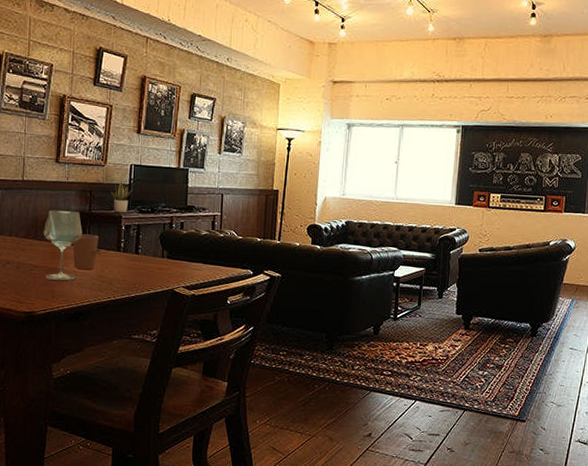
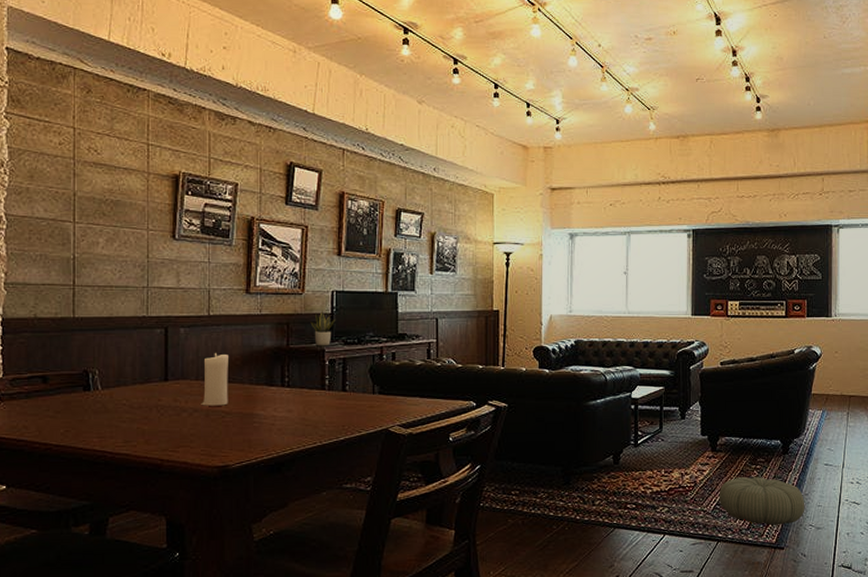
candle: none [14,213,38,260] -> present [202,352,228,406]
wine glass: present [43,209,83,281] -> none [235,347,281,428]
cup: present [73,234,102,270] -> none [270,373,304,414]
pouf: none [468,354,549,400] -> present [719,477,805,525]

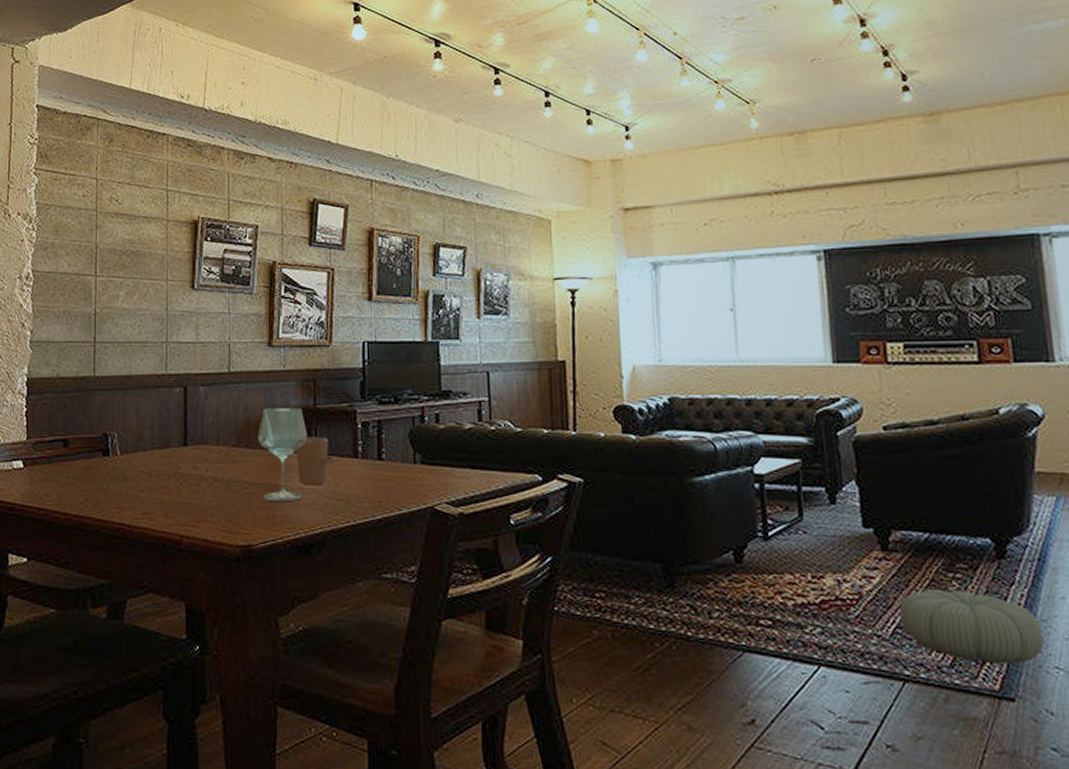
candle: present [202,352,228,406] -> none [223,413,251,475]
wine glass: none [235,347,281,428] -> present [257,407,307,502]
cup: none [270,373,304,414] -> present [296,438,334,486]
potted plant: present [310,310,336,346] -> none [339,364,368,406]

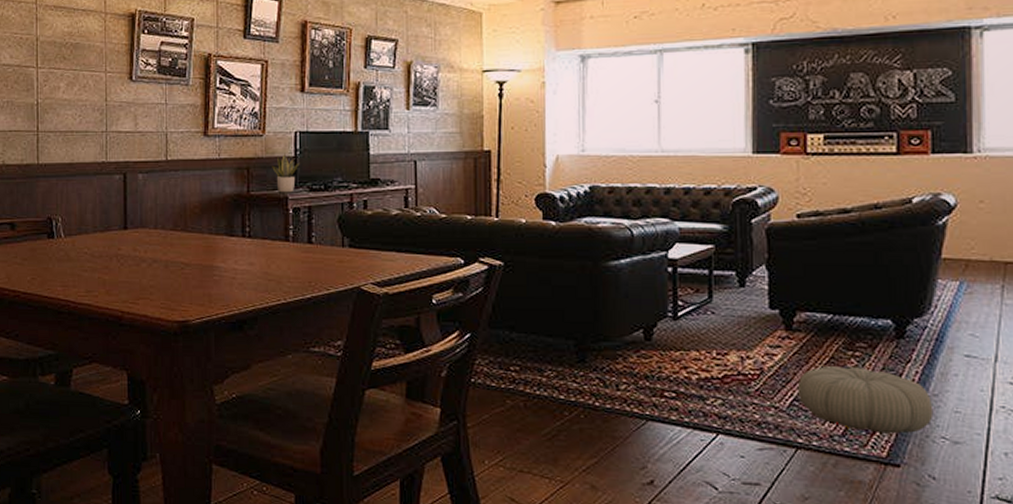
wine glass: present [257,407,307,502] -> none [194,193,241,282]
cup: present [296,438,334,486] -> none [230,222,266,267]
potted plant: none [339,364,368,406] -> present [272,153,300,193]

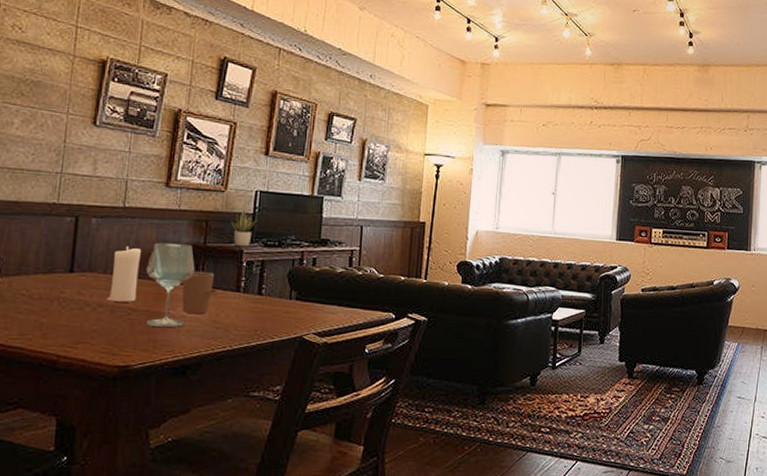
candle: none [161,199,188,257] -> present [108,245,141,302]
wine glass: none [194,193,241,282] -> present [146,242,195,328]
cup: none [230,222,266,267] -> present [182,272,218,315]
pouf: present [797,366,934,434] -> none [632,406,717,457]

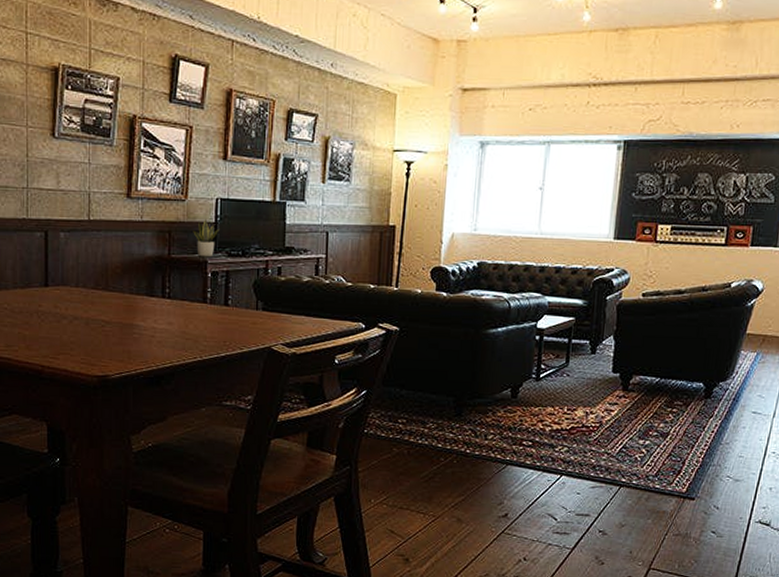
candle: present [108,245,141,302] -> none [82,259,108,315]
wine glass: present [146,242,195,328] -> none [115,254,161,339]
cup: present [182,272,218,315] -> none [150,284,185,326]

